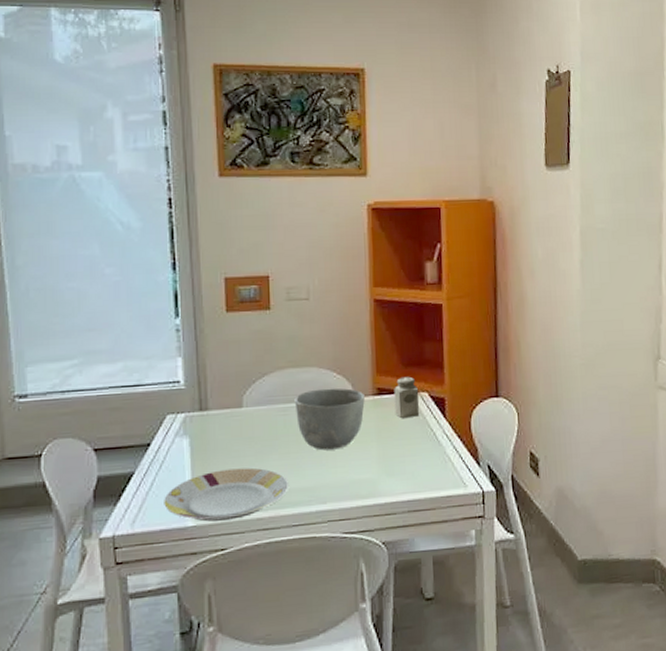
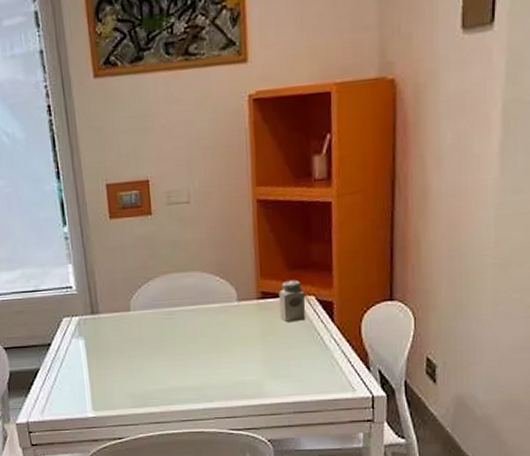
plate: present [164,467,288,522] -> none [66,367,177,414]
bowl: present [294,388,365,451] -> none [179,292,249,353]

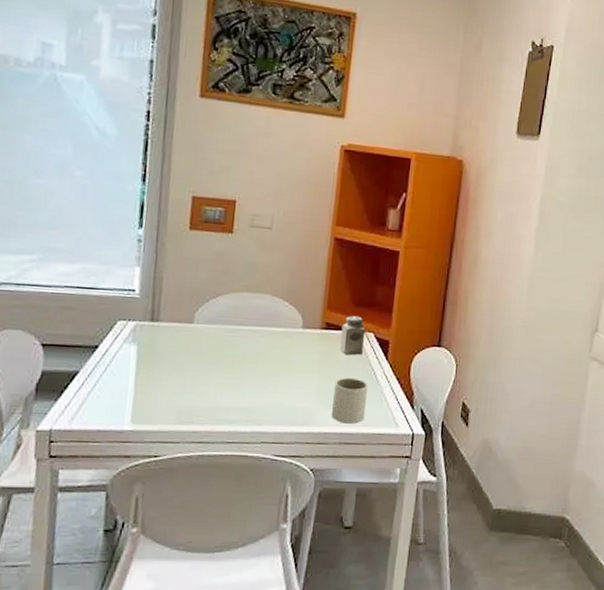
mug: none [280,345,317,393] -> present [332,377,369,424]

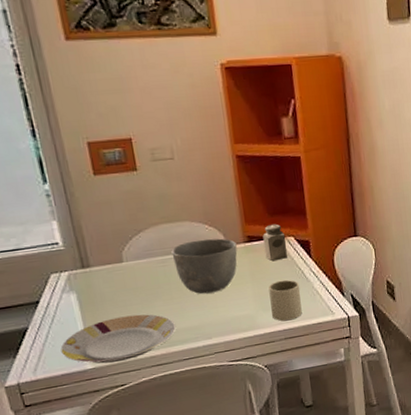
plate: none [104,380,228,429] -> present [61,314,176,364]
bowl: none [244,315,313,376] -> present [171,238,238,294]

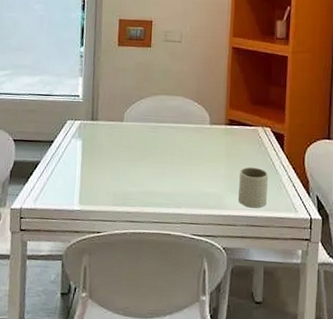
plate: present [61,314,176,364] -> none [59,169,153,210]
bowl: present [171,238,238,294] -> none [163,114,219,165]
salt shaker: present [262,224,287,262] -> none [242,112,263,148]

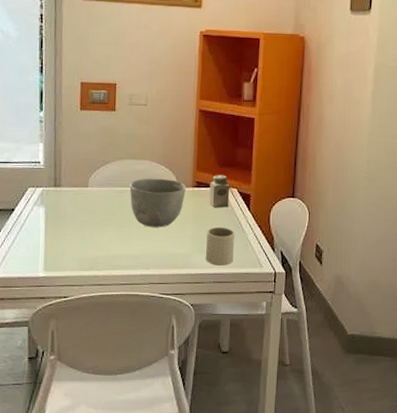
bowl: none [163,114,219,165] -> present [129,178,186,228]
salt shaker: none [242,112,263,148] -> present [209,174,230,208]

